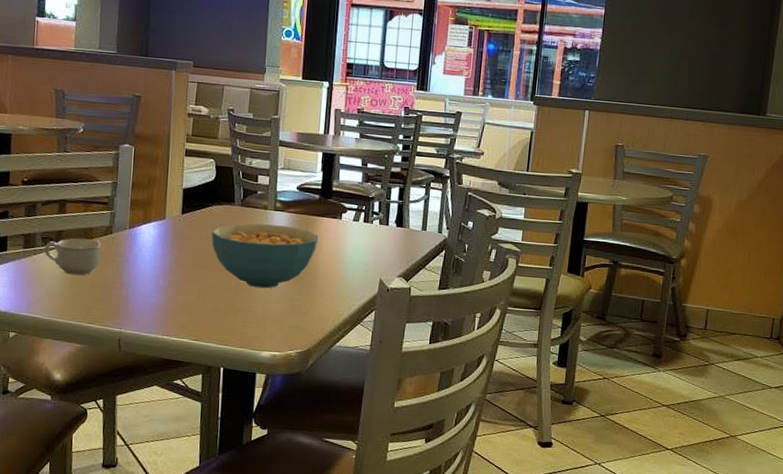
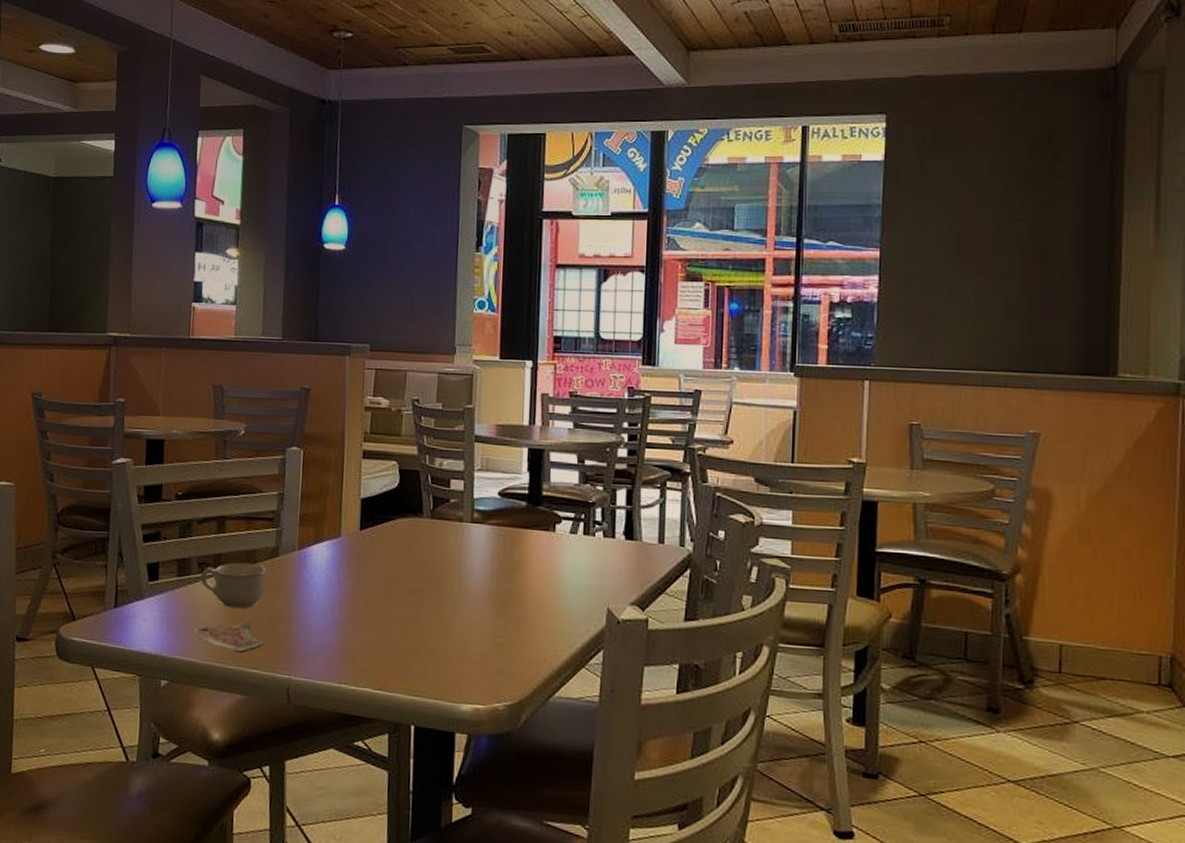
paper cup: none [38,284,99,311] -> present [193,620,264,653]
cereal bowl: present [211,223,319,289] -> none [396,539,528,623]

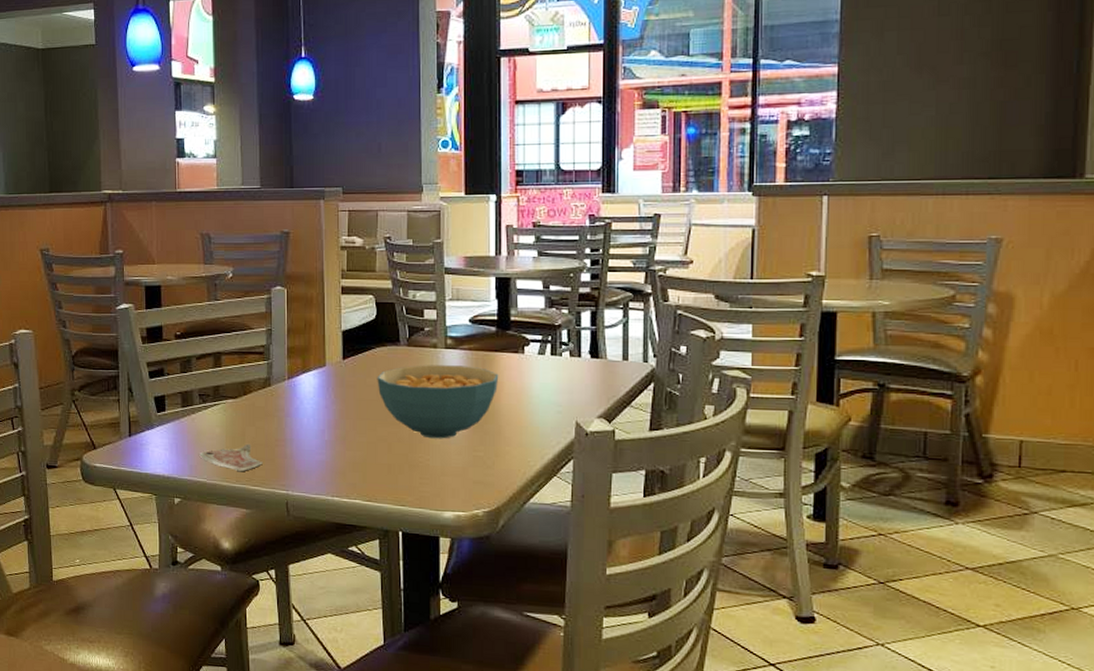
cup: present [200,562,267,609] -> none [202,393,261,434]
cereal bowl: none [396,539,528,623] -> present [377,365,499,439]

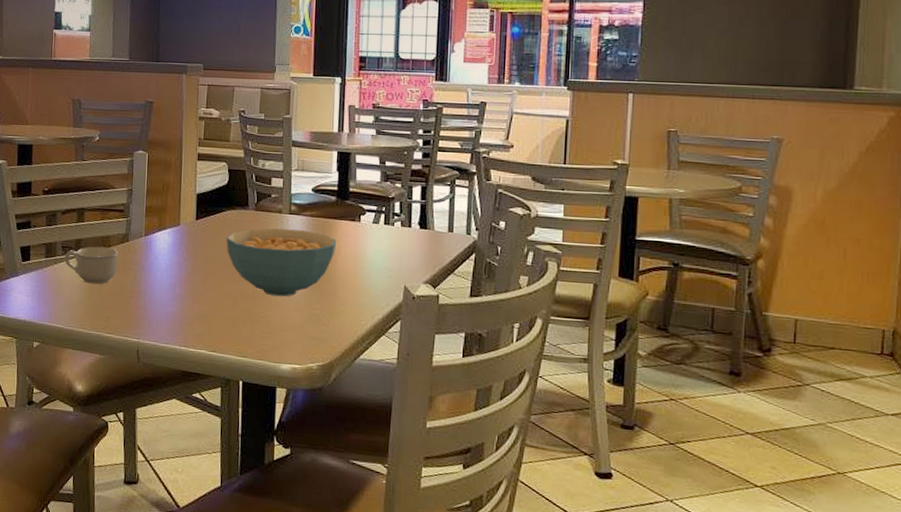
paper cup: present [199,443,263,472] -> none [59,293,117,320]
cup: none [202,393,261,434] -> present [64,246,119,285]

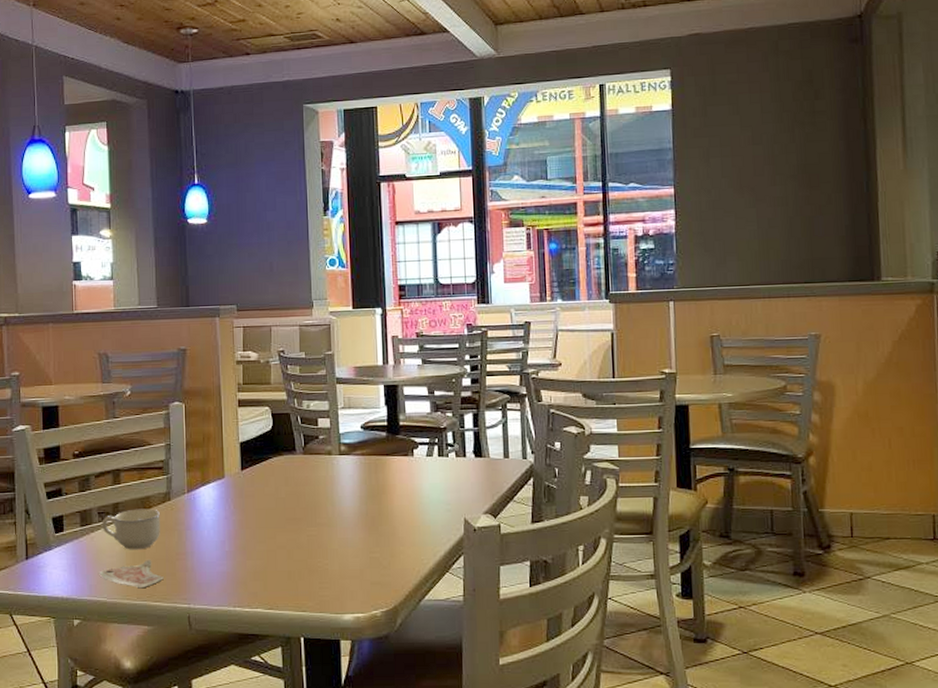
paper cup: none [59,293,117,320] -> present [99,559,164,589]
cereal bowl: present [226,228,337,297] -> none [275,470,391,543]

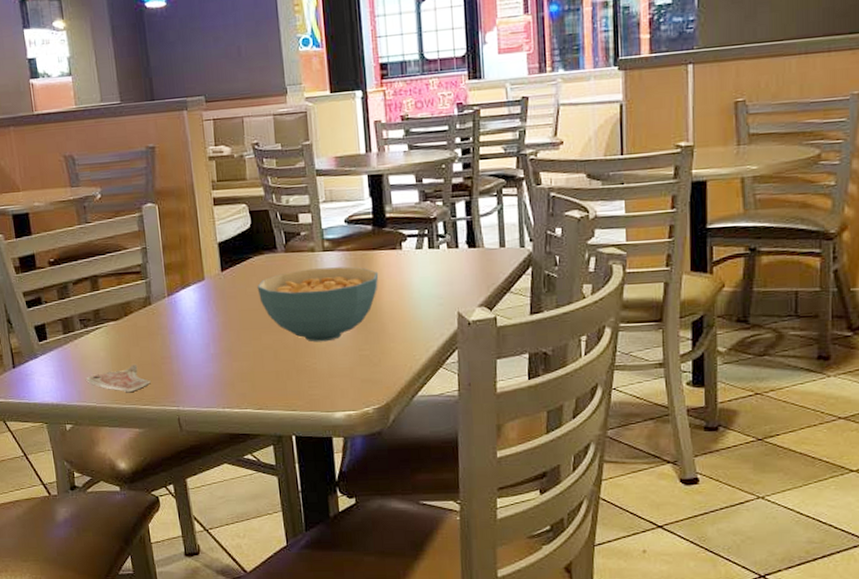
cup: present [102,508,161,550] -> none [84,313,144,356]
cereal bowl: none [275,470,391,543] -> present [257,266,379,342]

